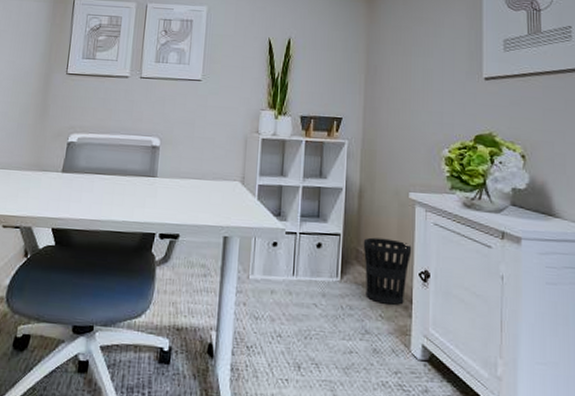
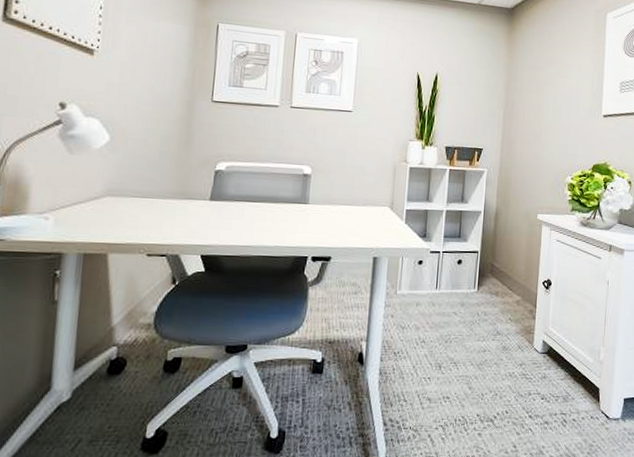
wastebasket: present [363,237,412,305] -> none [497,253,538,309]

